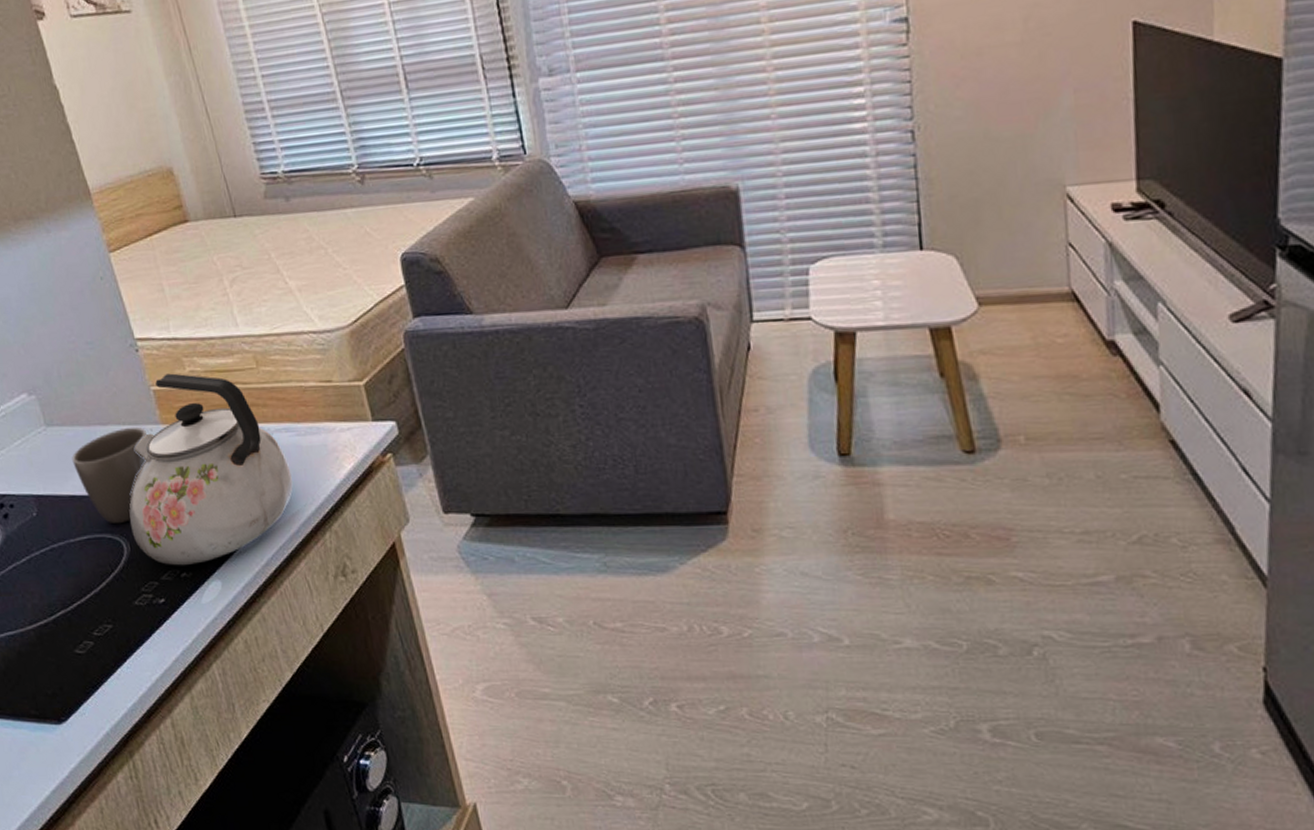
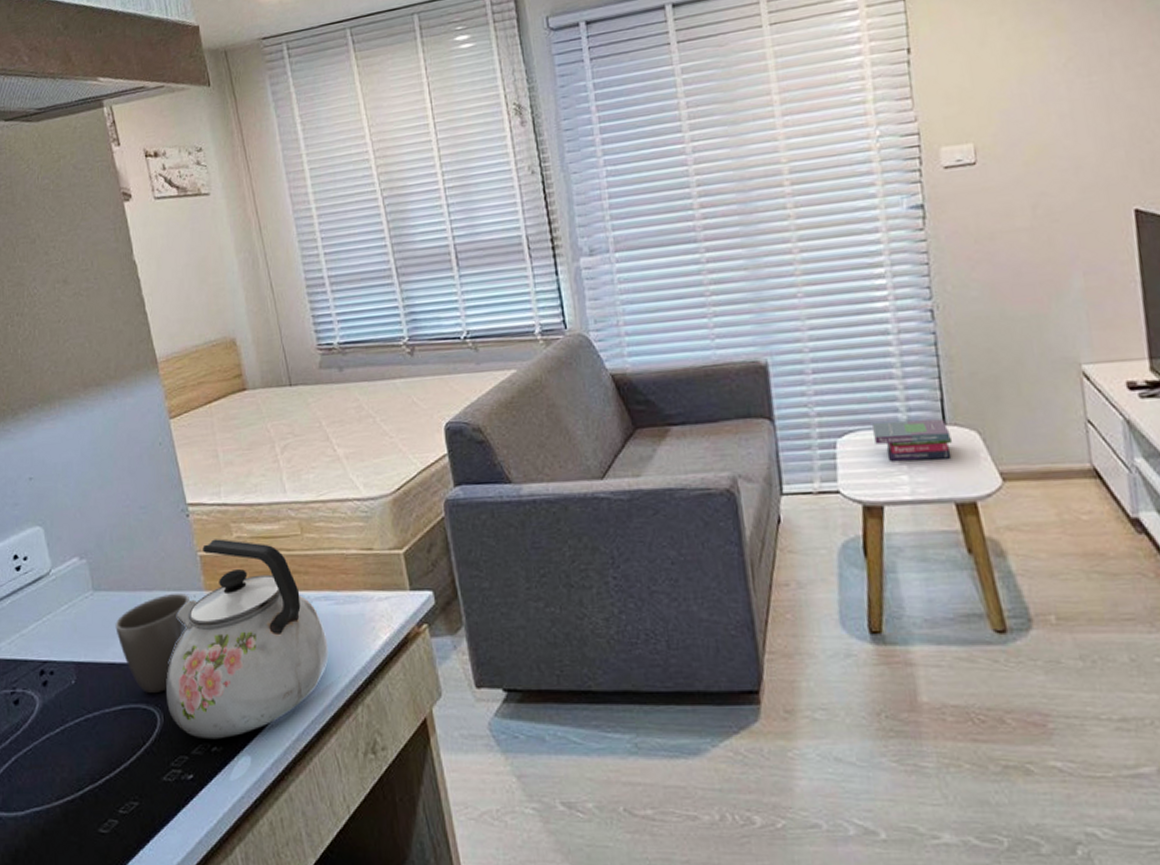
books: none [845,243,928,287] -> present [871,419,952,461]

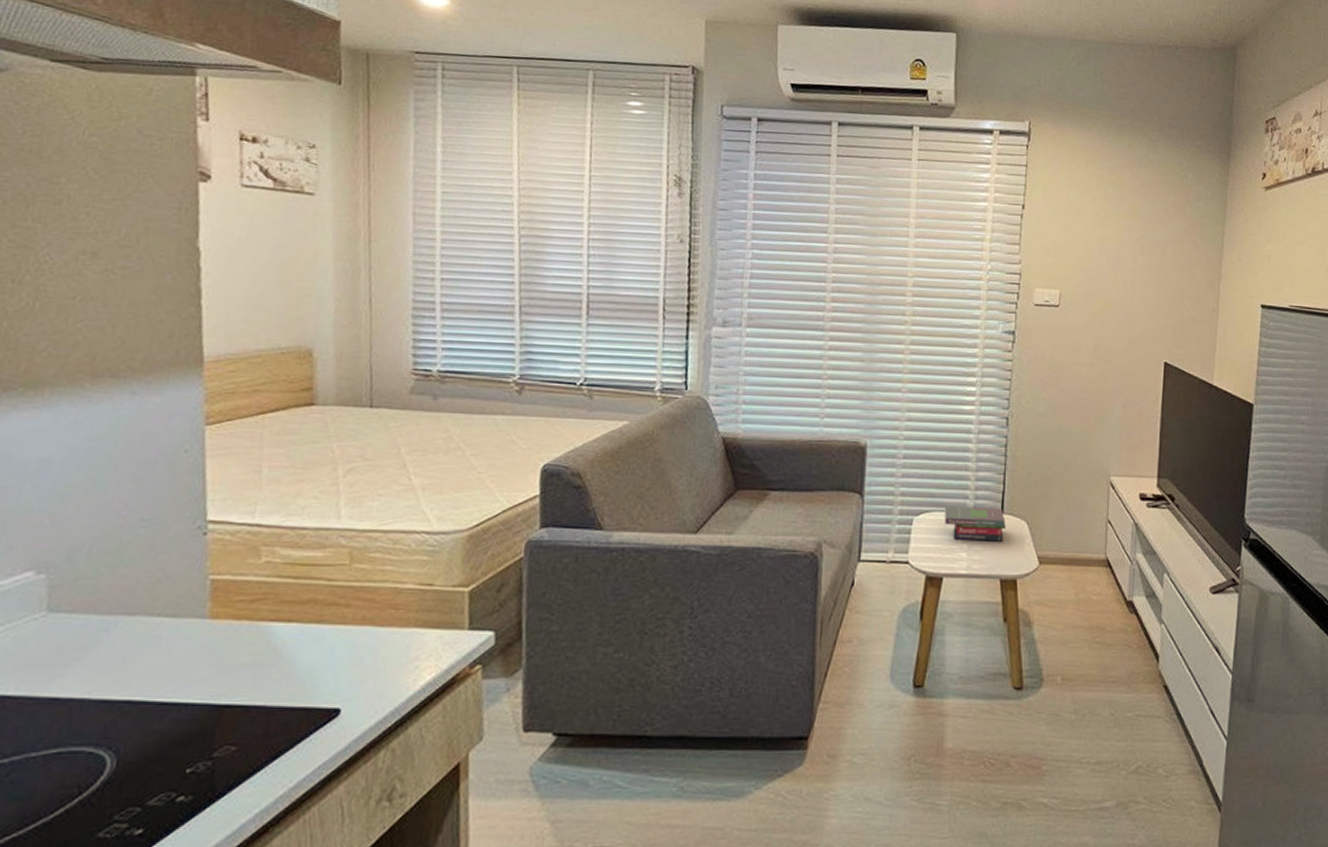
mug: present [115,592,190,694] -> none [70,619,186,735]
kettle: present [165,539,329,740] -> none [124,562,358,788]

